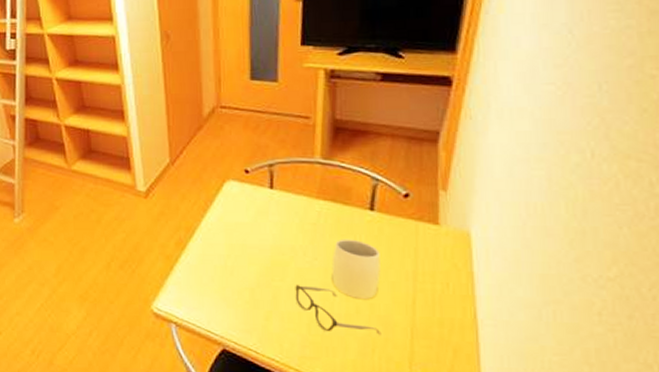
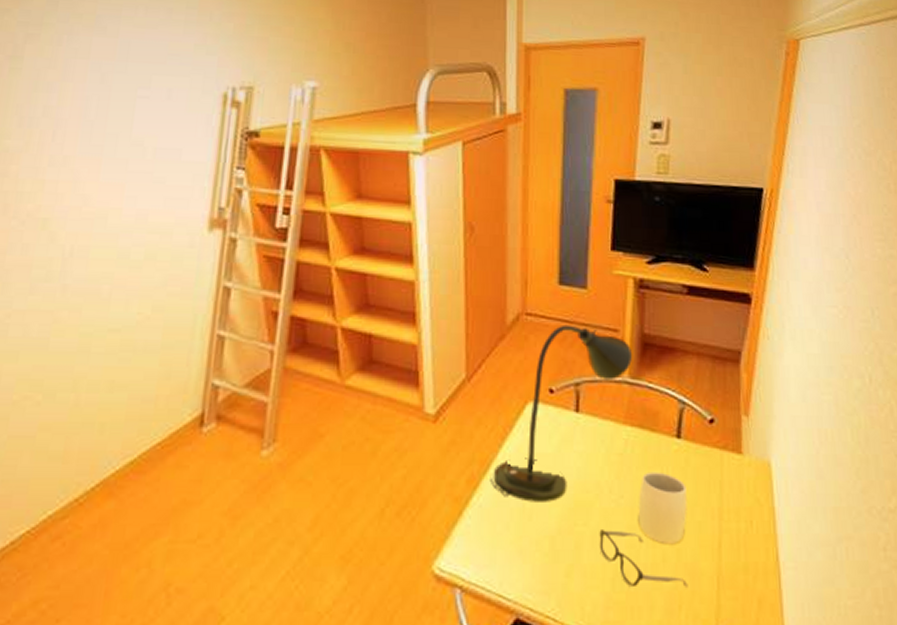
desk lamp: none [195,114,324,262] -> present [489,324,632,502]

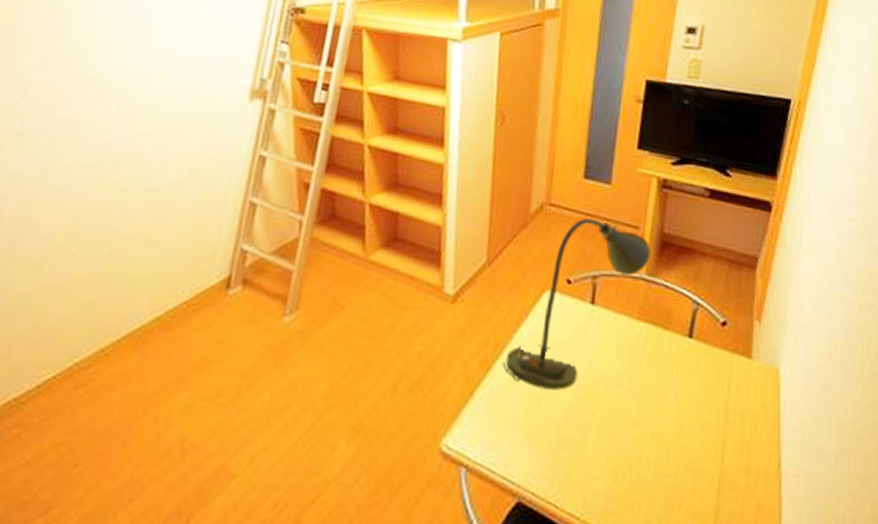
eyeglasses: present [599,528,688,588] -> none [604,420,690,485]
mug: present [638,472,687,545] -> none [644,368,695,443]

